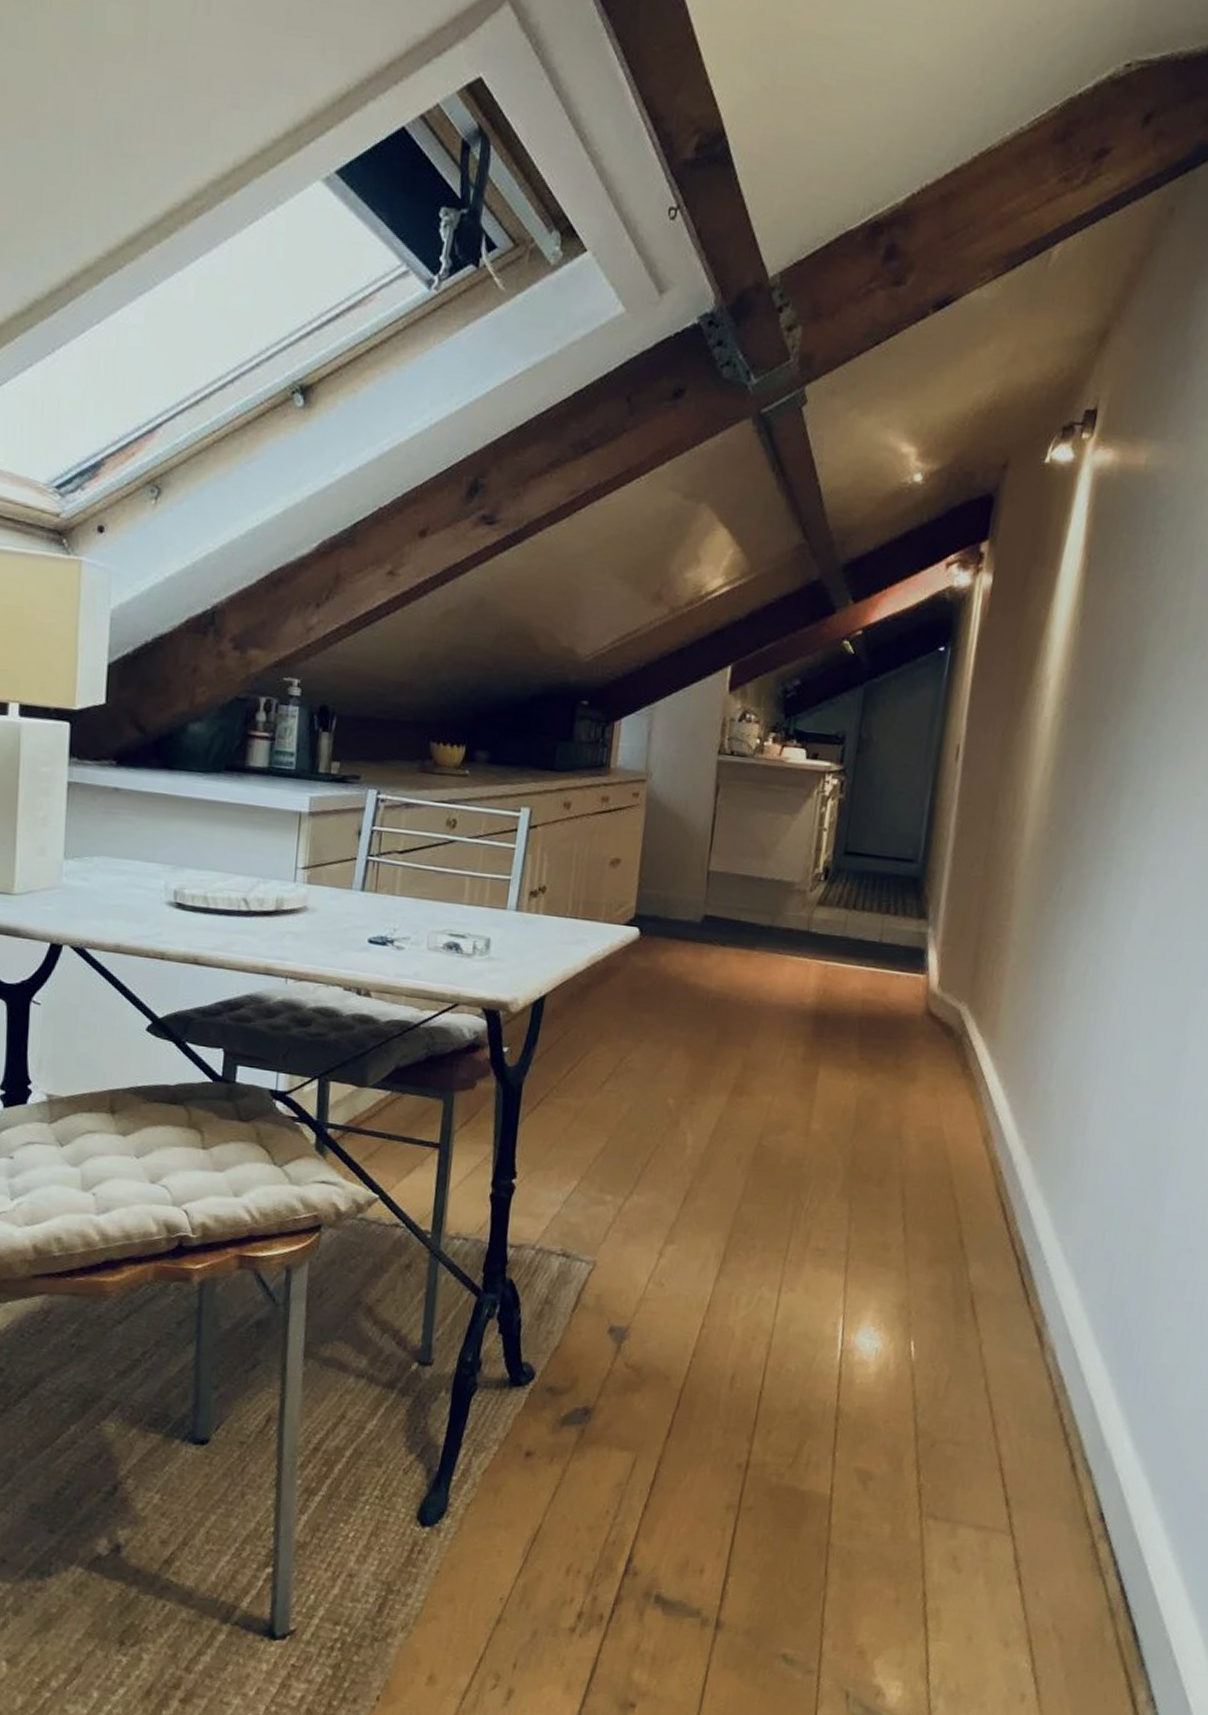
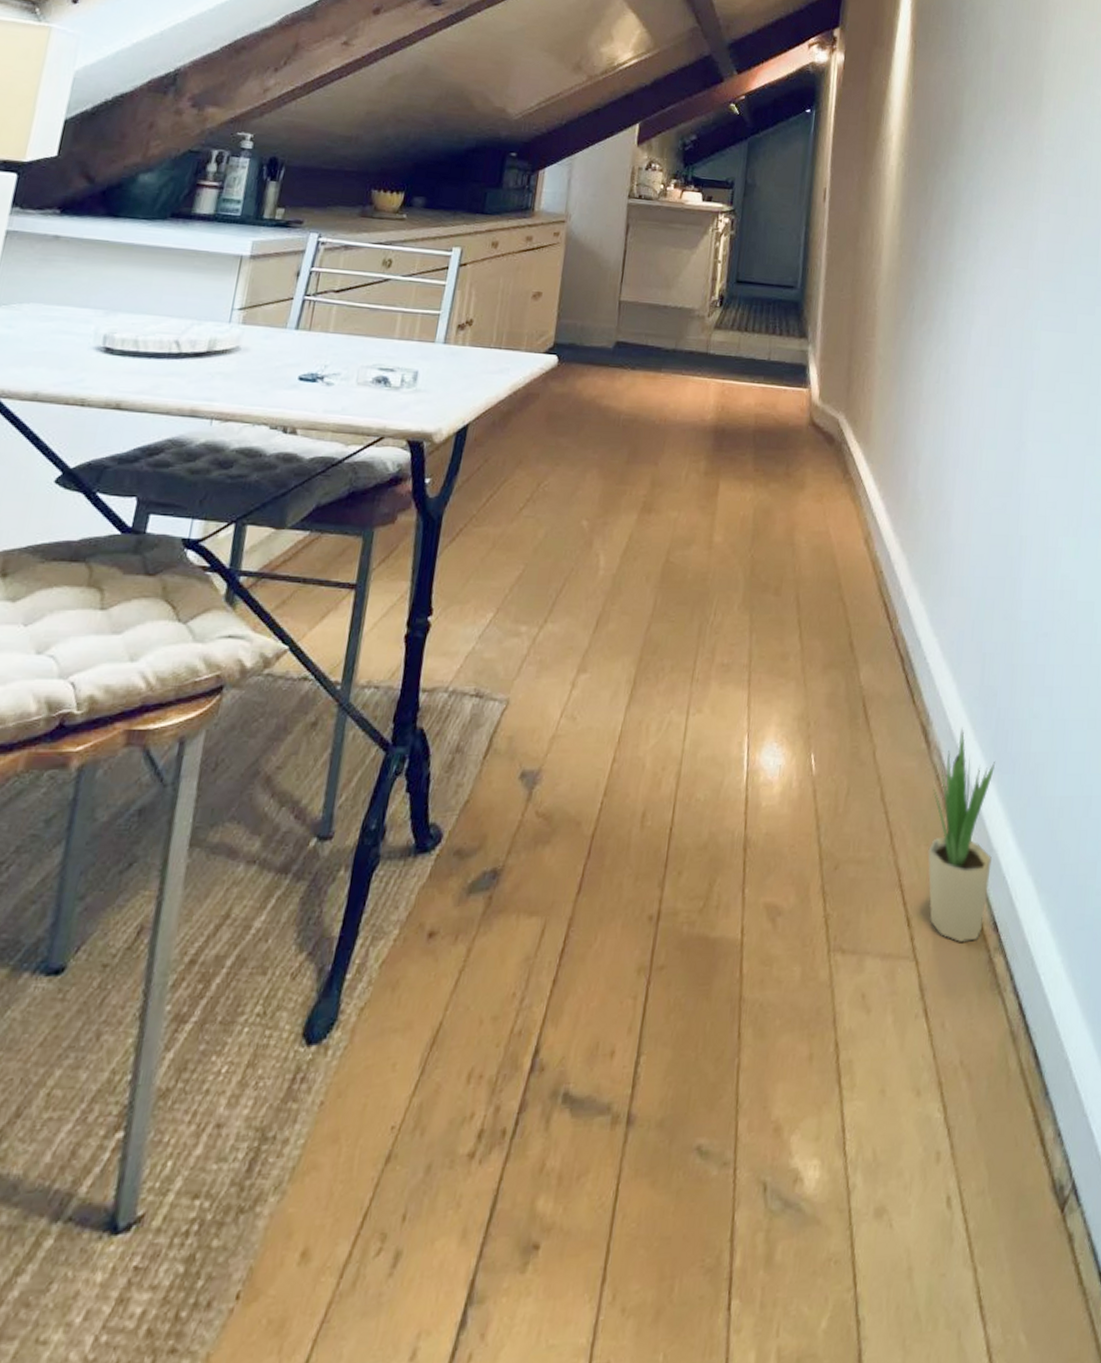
potted plant: none [1030,1332,1118,1527] -> present [927,727,996,942]

